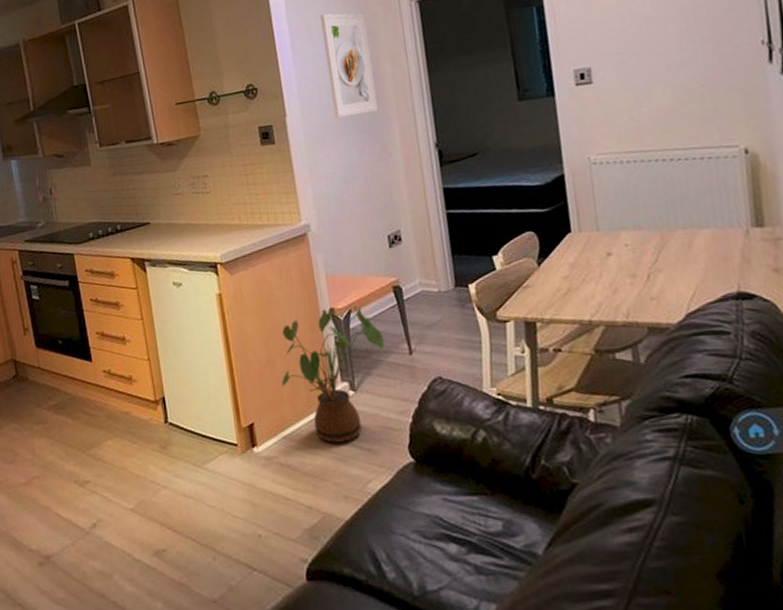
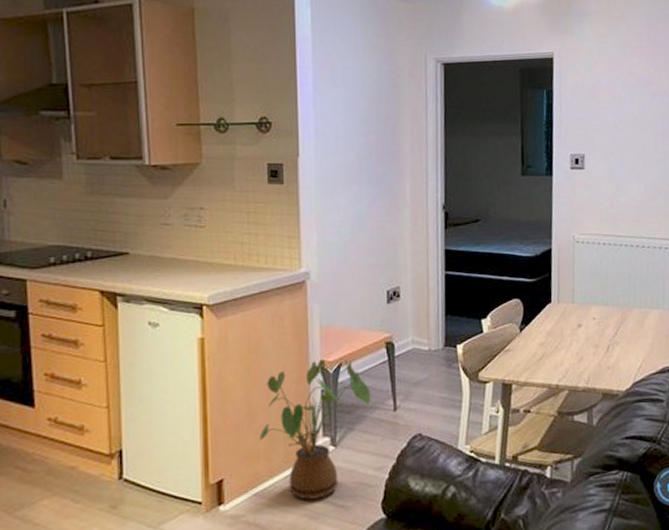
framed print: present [320,13,378,118] -> none [347,57,393,166]

